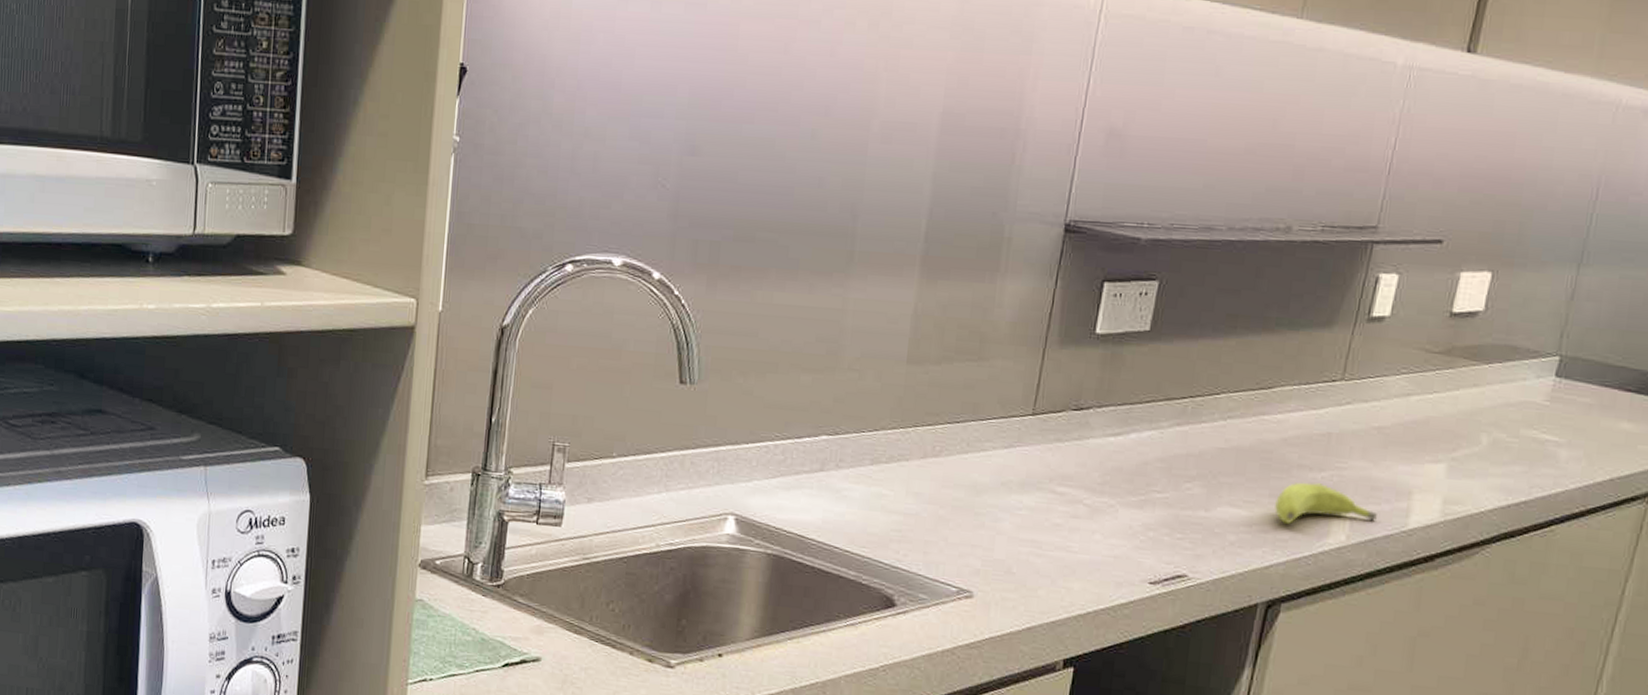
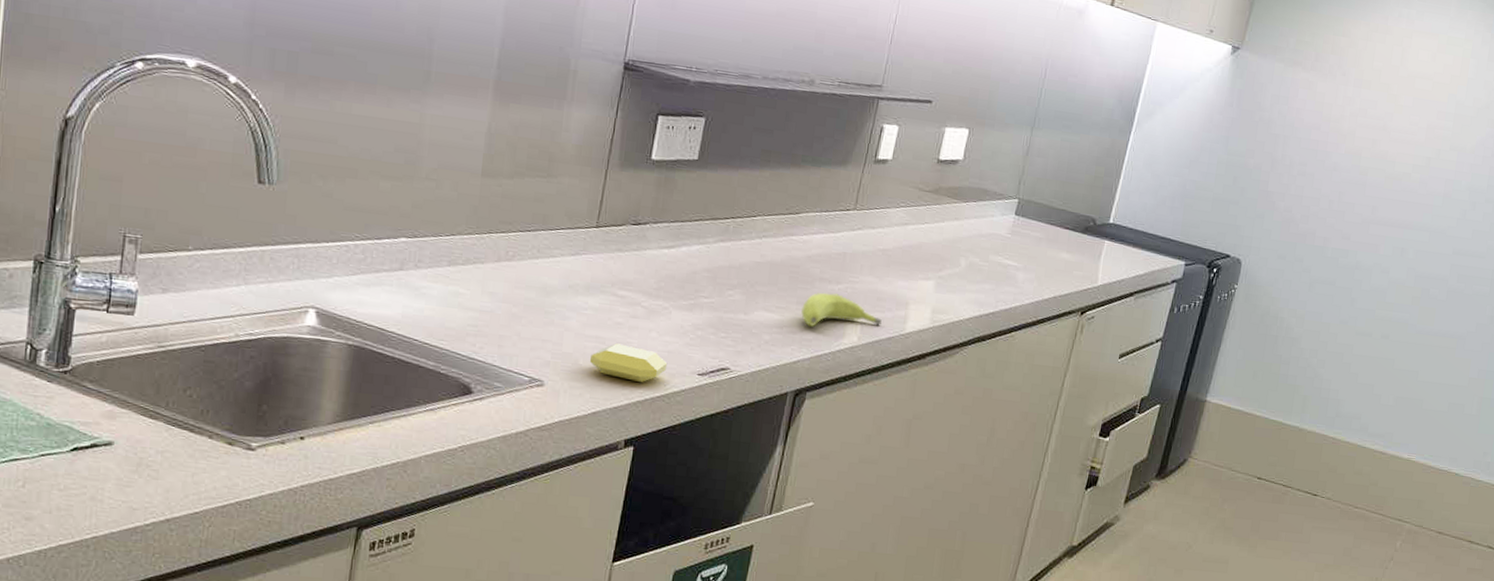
soap bar: none [1024,548,1114,593] -> present [589,343,668,382]

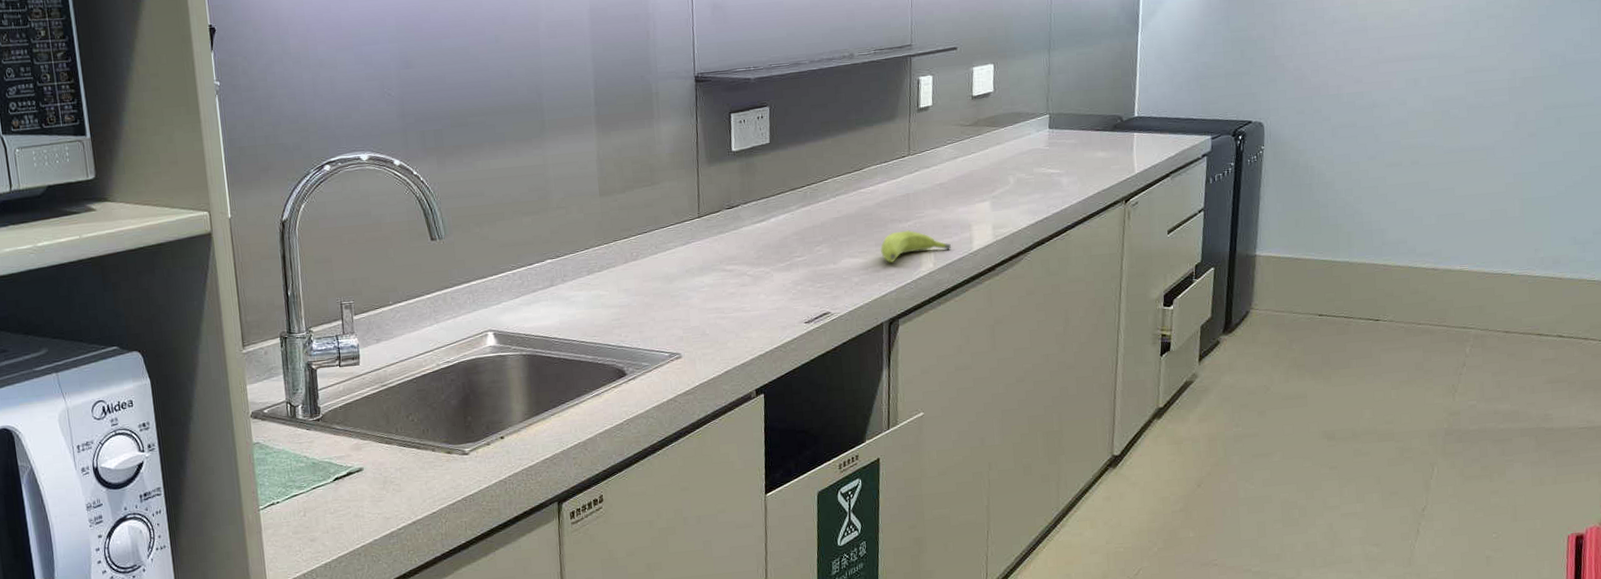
soap bar: present [589,343,668,382] -> none [714,310,779,339]

